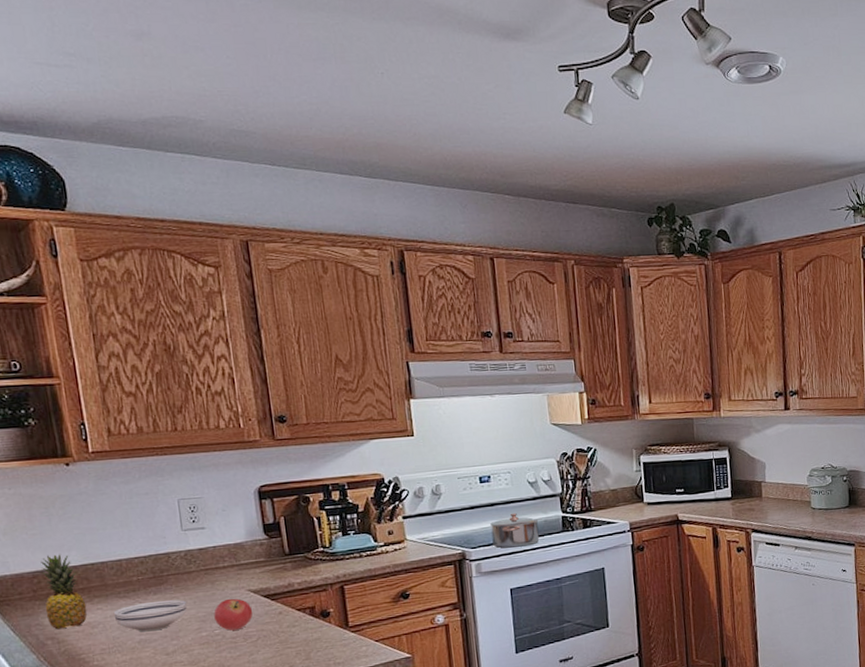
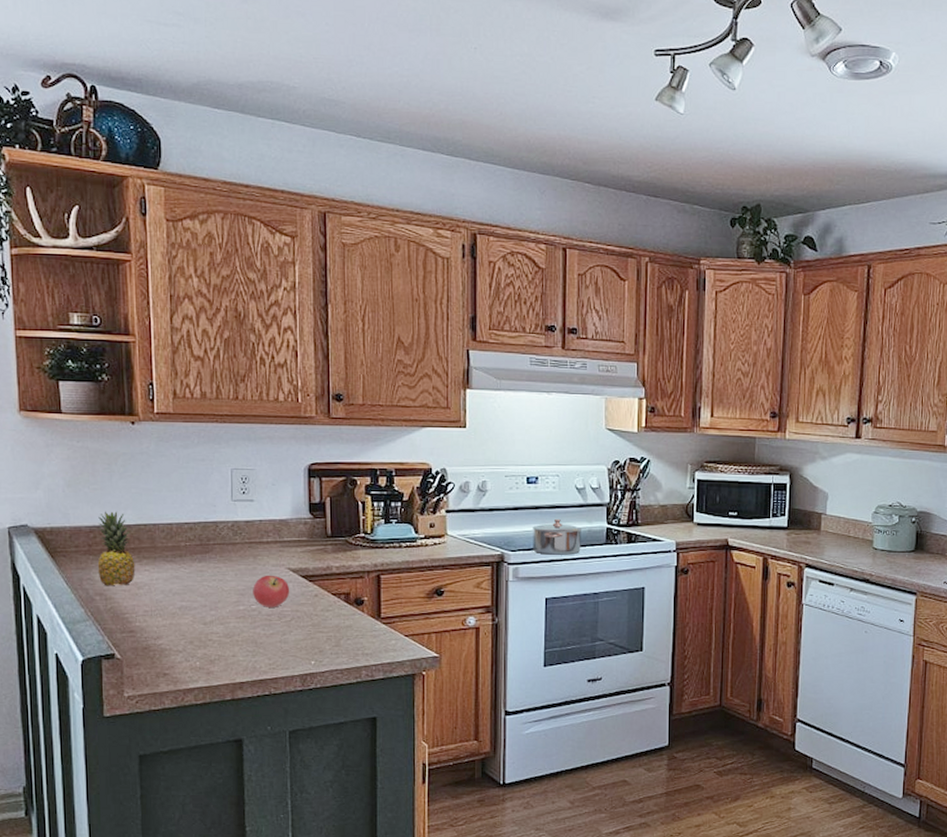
bowl: present [113,599,188,632] -> none [159,569,229,599]

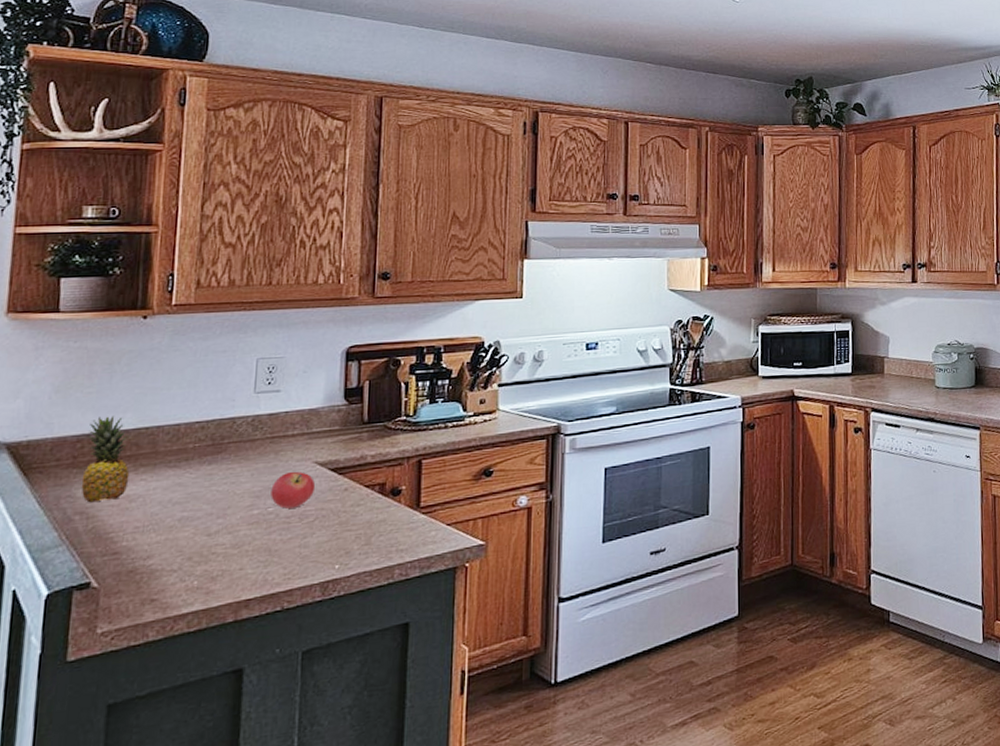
cooking pot: present [533,518,582,555] -> none [592,383,644,422]

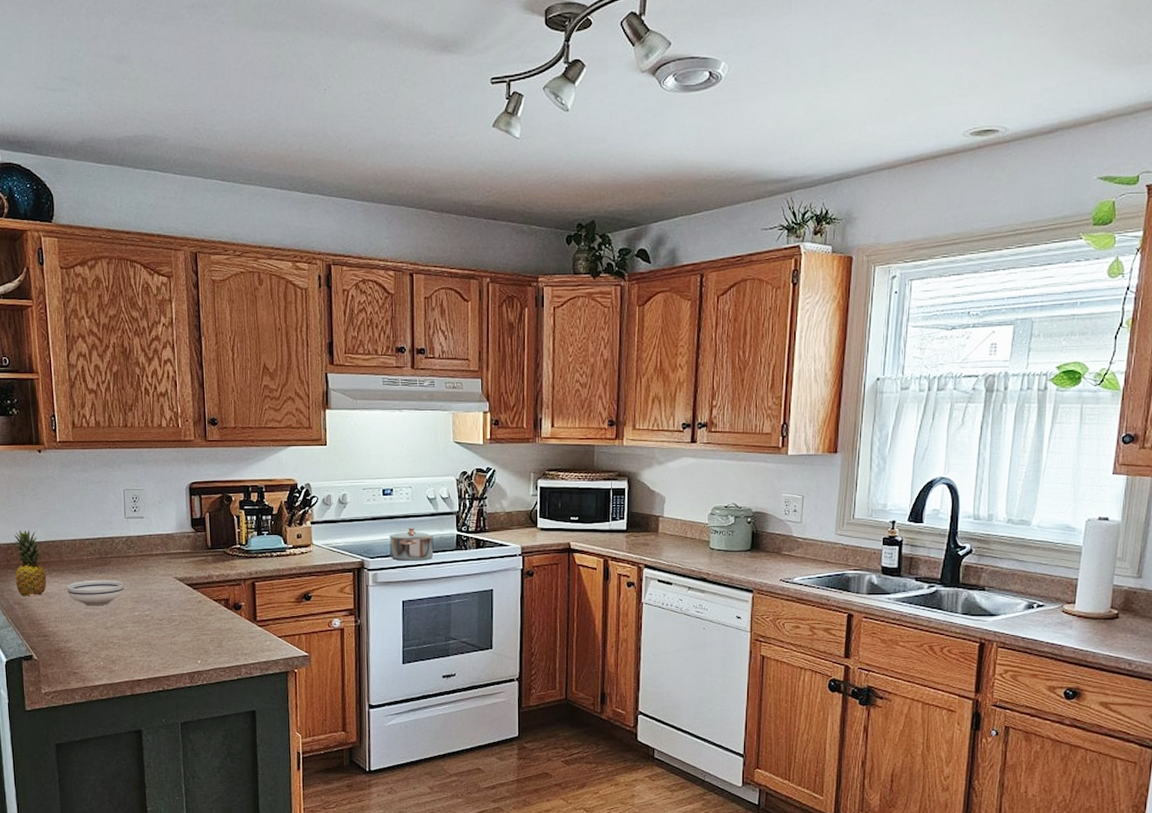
bowl: none [157,471,244,508] -> present [66,579,125,606]
fruit: present [270,471,316,509] -> none [145,584,178,613]
cooking pot: none [592,383,644,422] -> present [389,527,434,561]

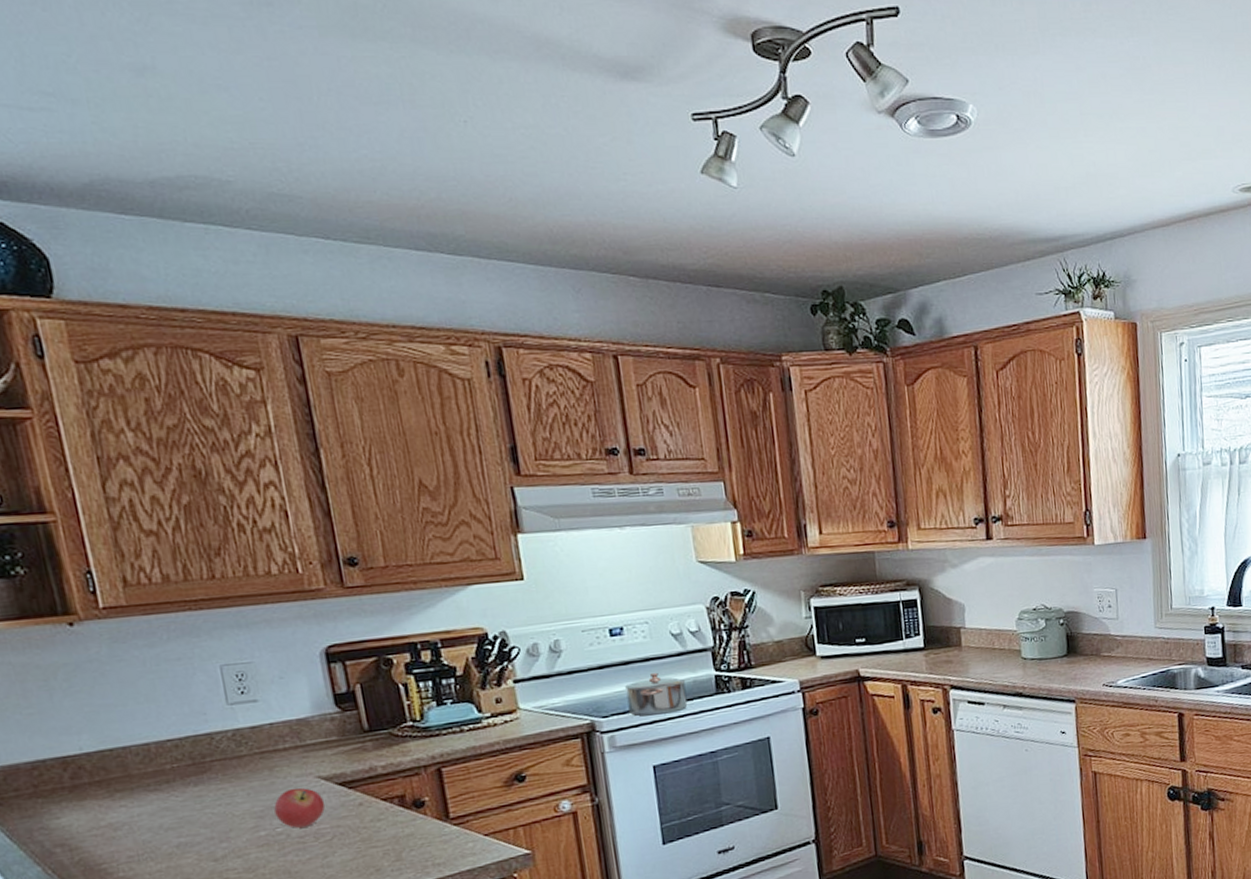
fruit: present [14,530,47,596] -> none [41,738,107,834]
bowl: present [66,579,125,606] -> none [141,791,239,834]
fruit: none [145,584,178,613] -> present [273,787,326,829]

